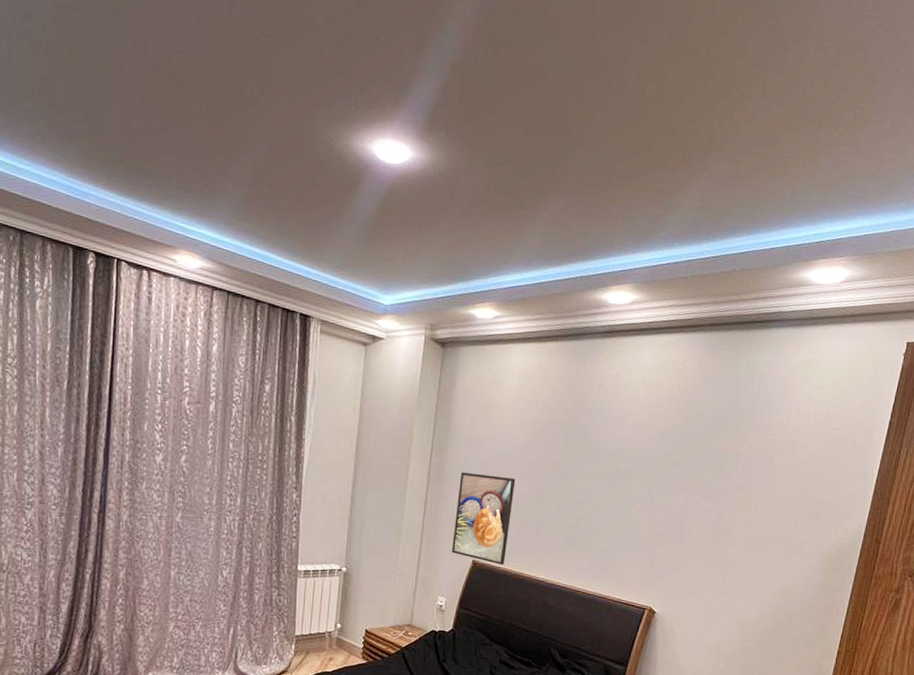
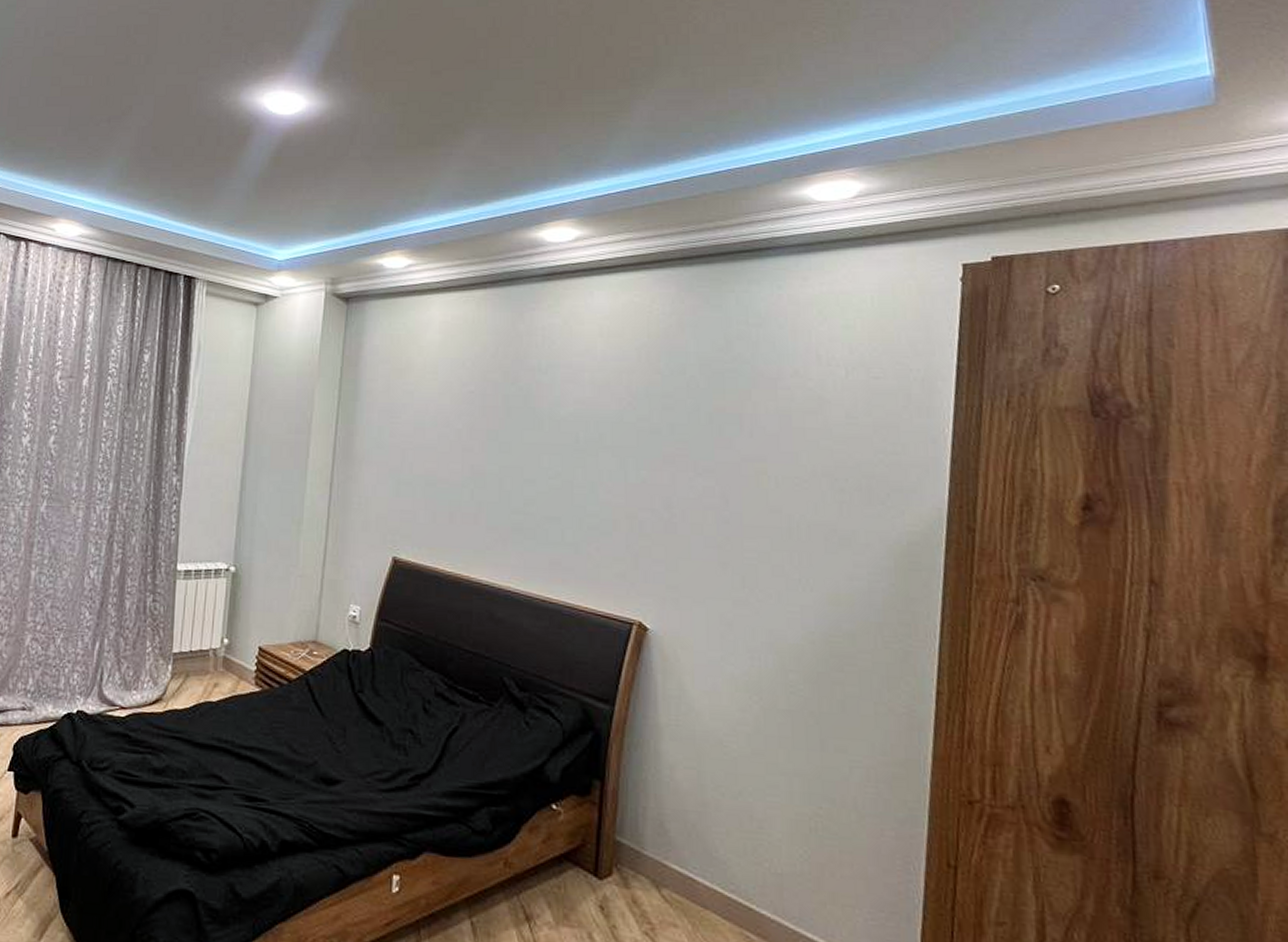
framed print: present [452,472,516,565] -> none [366,447,443,563]

